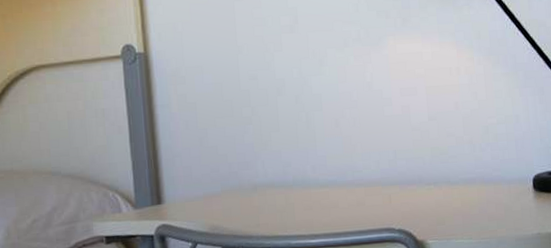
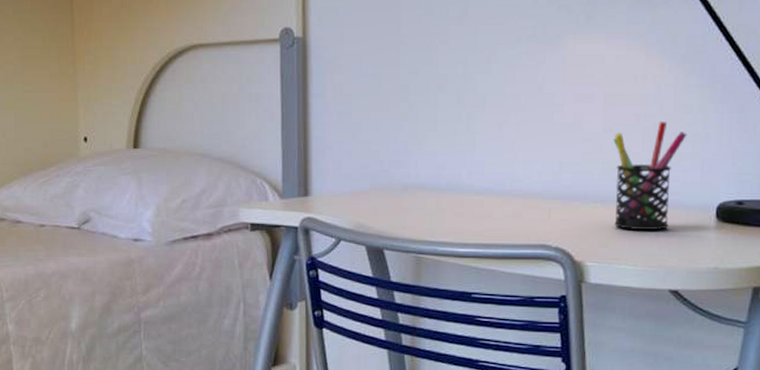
pen holder: none [438,107,500,207] -> present [613,121,687,230]

